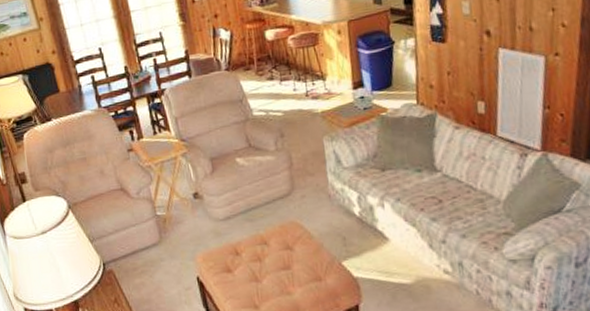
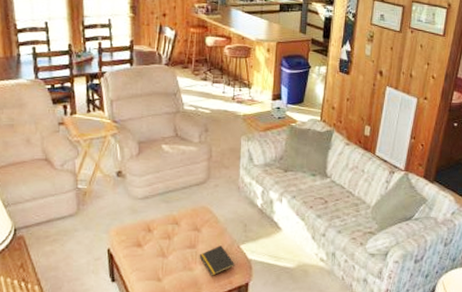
notepad: none [296,264,340,300] -> present [199,246,236,276]

